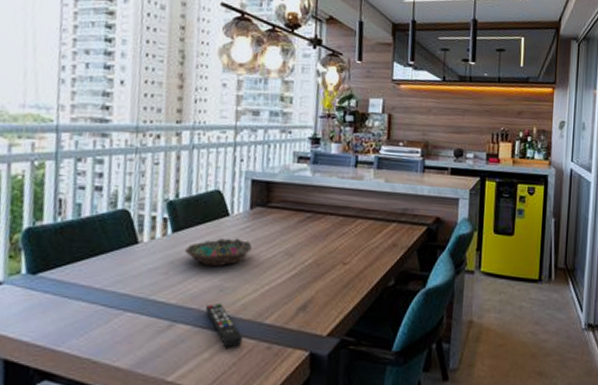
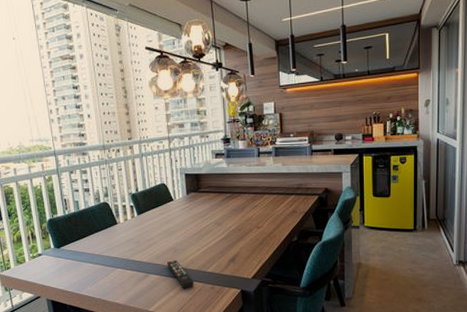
bowl: present [185,238,252,266] -> none [148,215,192,235]

